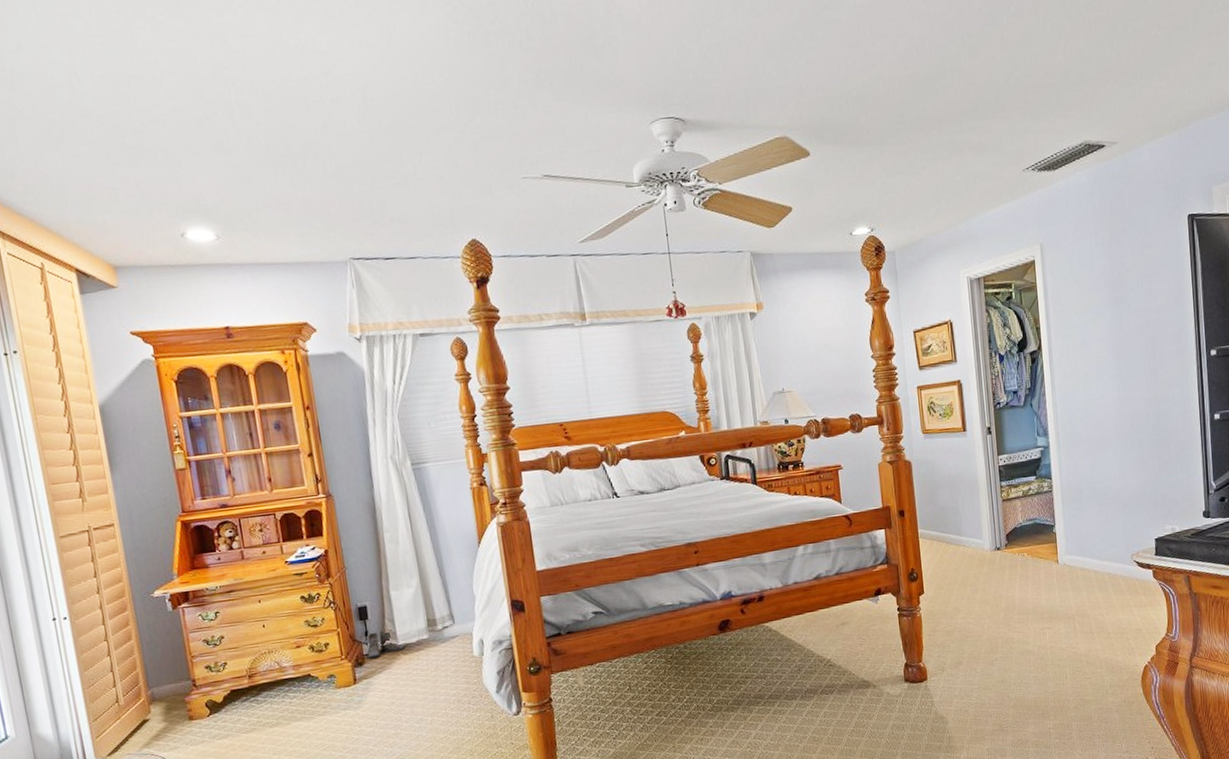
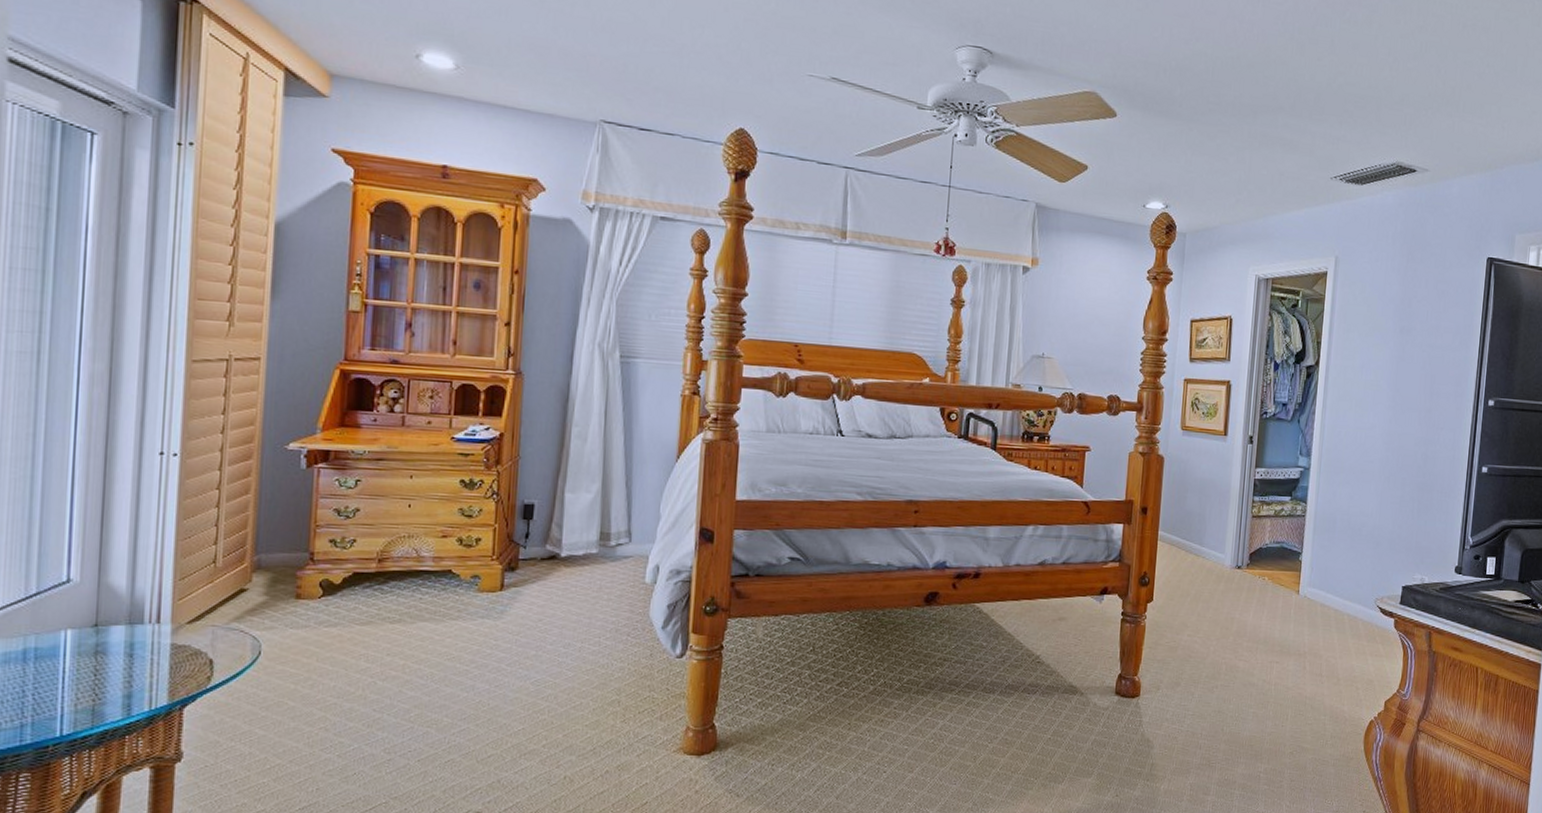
boots: present [367,629,405,659] -> none [522,534,568,565]

